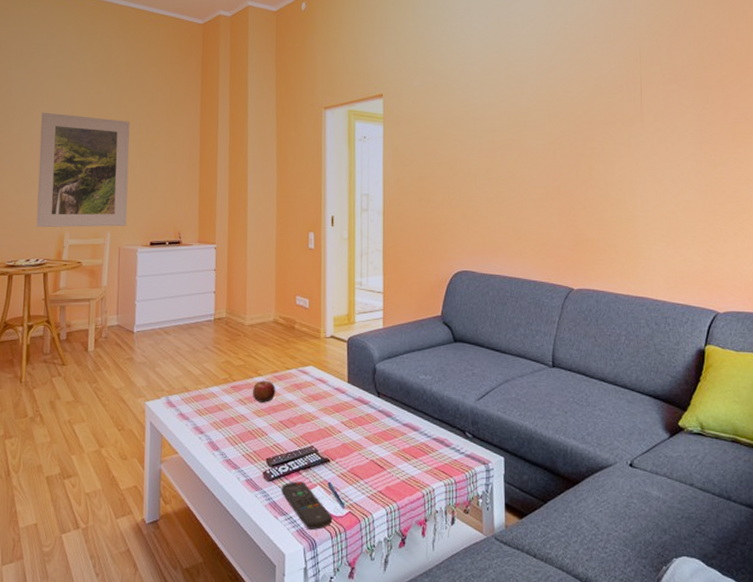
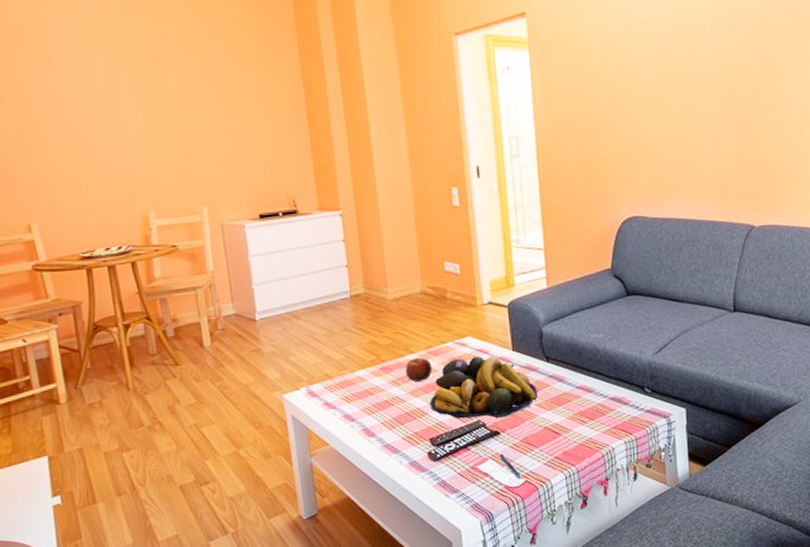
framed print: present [36,112,130,228] -> none [88,61,227,209]
fruit bowl: none [270,384,367,447] -> present [430,355,537,419]
remote control: present [281,481,332,530] -> none [449,457,508,503]

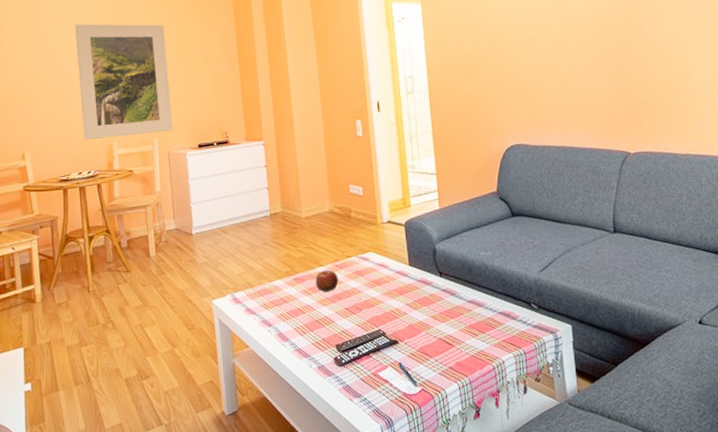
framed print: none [88,61,227,209] -> present [75,24,173,140]
fruit bowl: present [430,355,537,419] -> none [336,269,432,329]

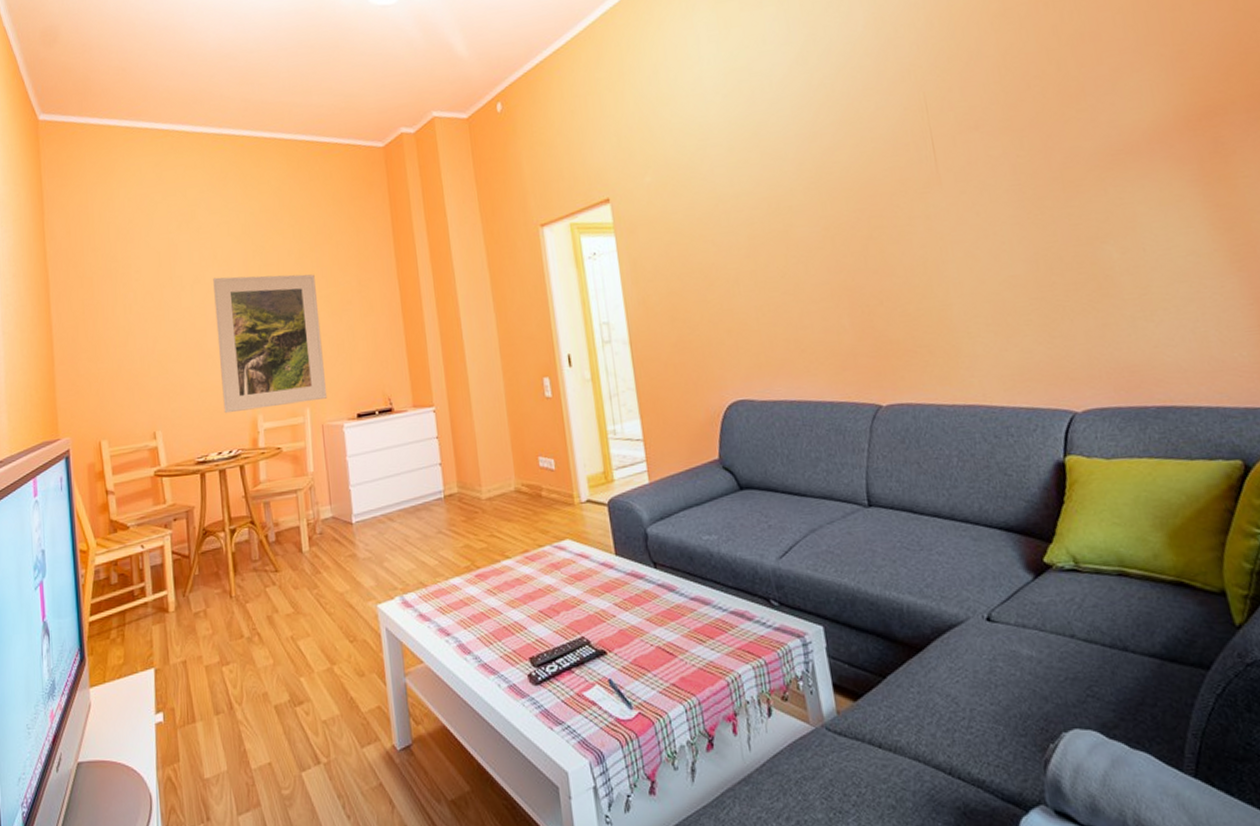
apple: present [315,270,339,292] -> none [501,563,530,591]

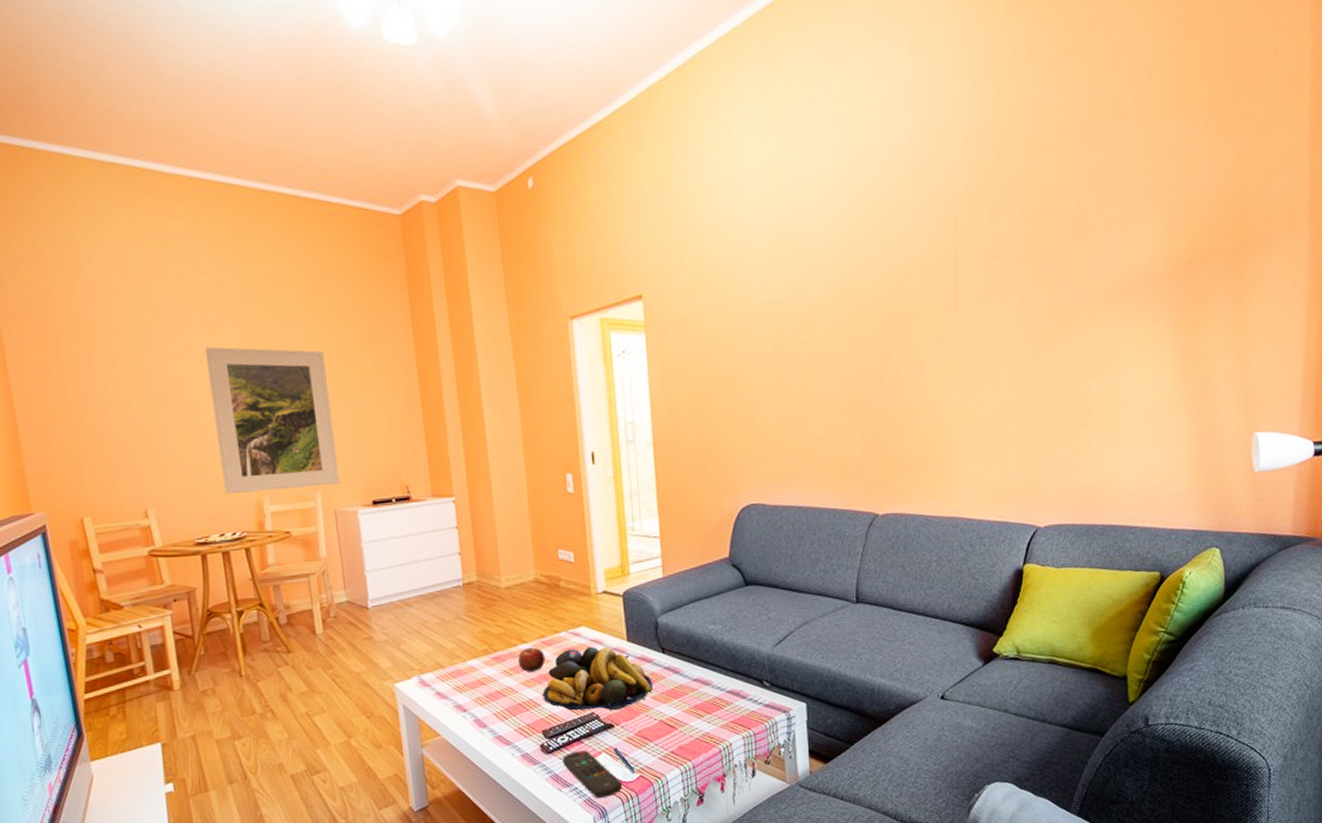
apple: none [501,563,530,591] -> present [517,647,546,672]
fruit bowl: none [528,561,646,635] -> present [542,646,653,711]
remote control: none [551,681,619,739] -> present [562,750,622,798]

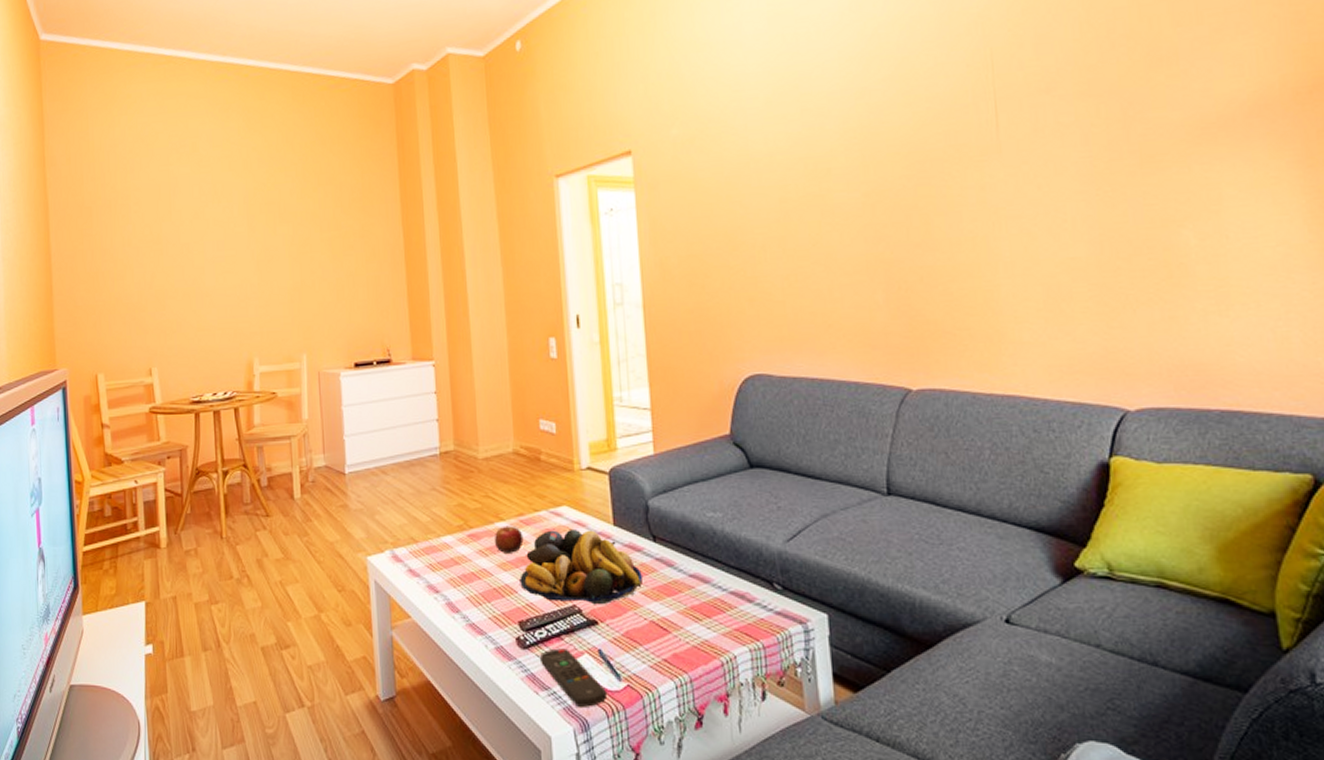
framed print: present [205,346,340,495] -> none [213,213,325,355]

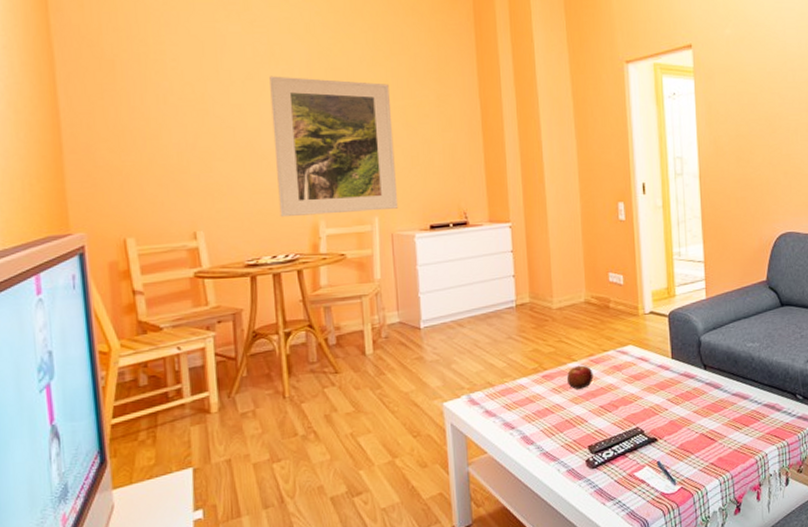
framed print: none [213,213,325,355] -> present [269,76,399,218]
fruit bowl: present [520,528,642,605] -> none [590,363,695,426]
remote control: present [539,648,606,707] -> none [606,464,663,511]

